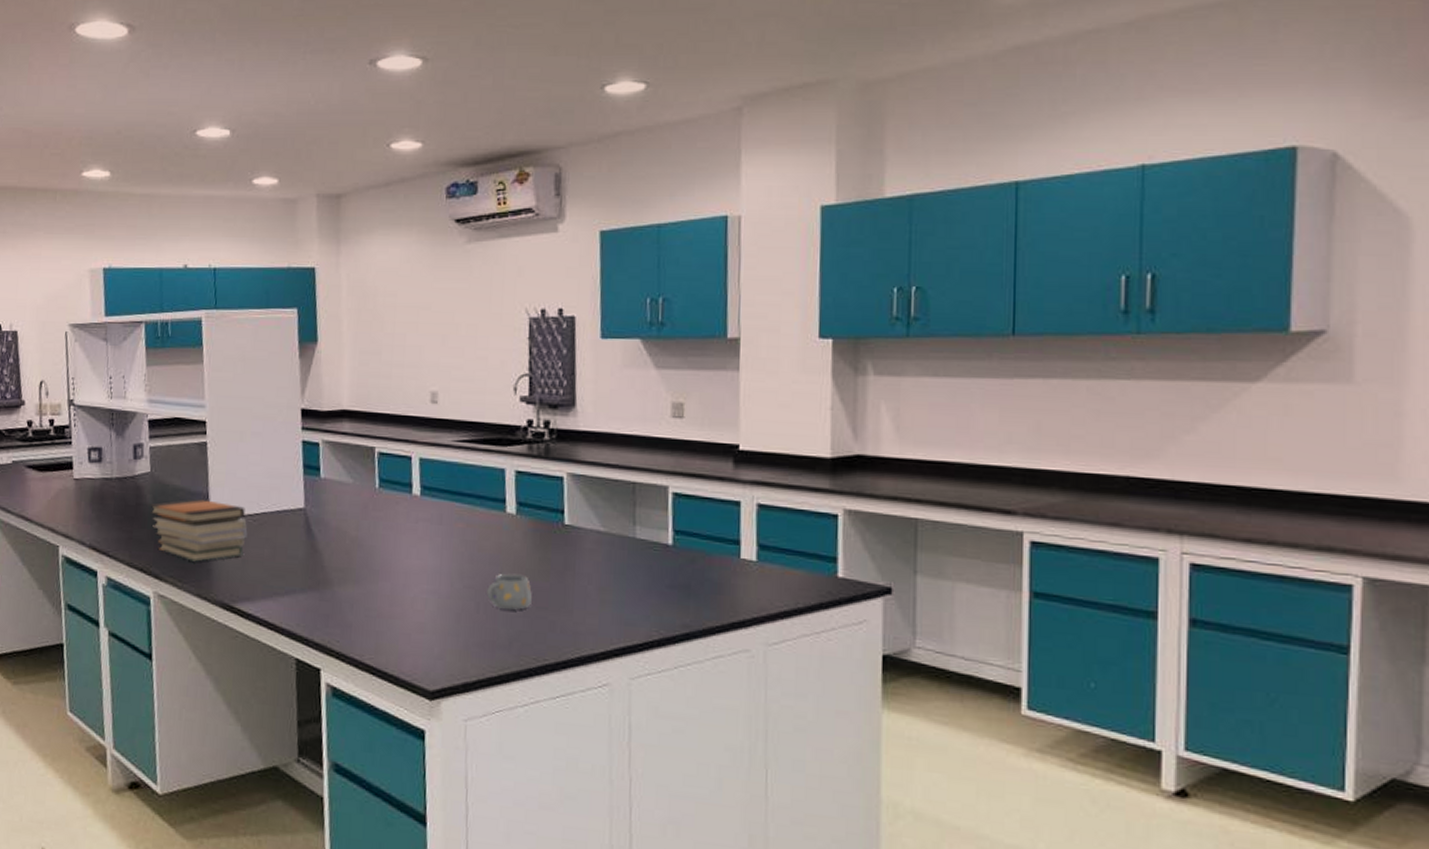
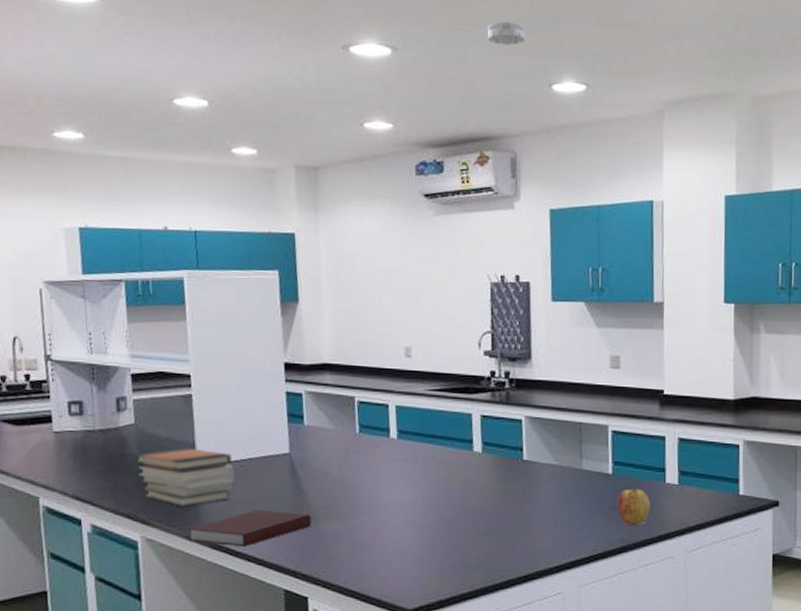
notebook: none [200,569,326,609] -> present [189,510,311,547]
mug: present [487,573,532,611] -> none [458,504,497,536]
smoke detector: none [529,18,575,45] -> present [487,21,526,46]
apple: none [678,563,721,610] -> present [617,488,651,526]

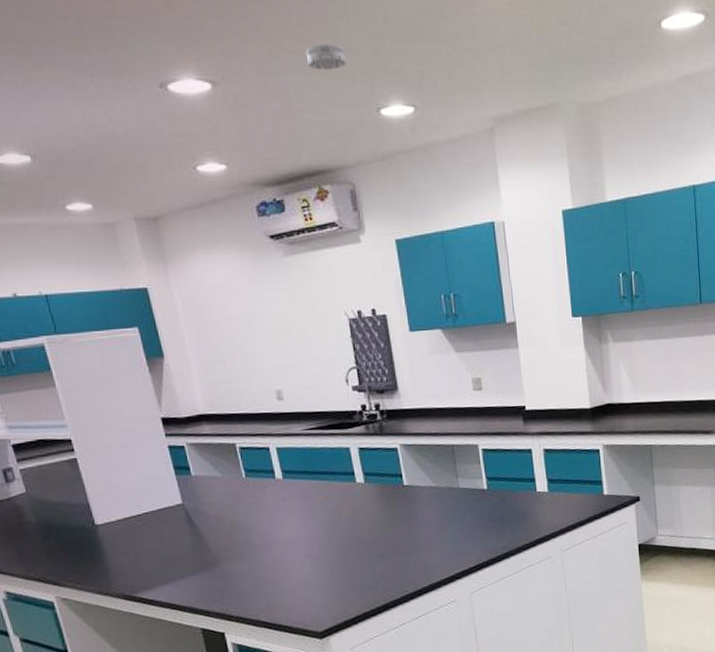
book stack: present [134,448,235,506] -> none [32,509,135,565]
notebook: present [189,510,311,547] -> none [100,557,215,596]
apple: present [617,488,651,526] -> none [494,499,526,534]

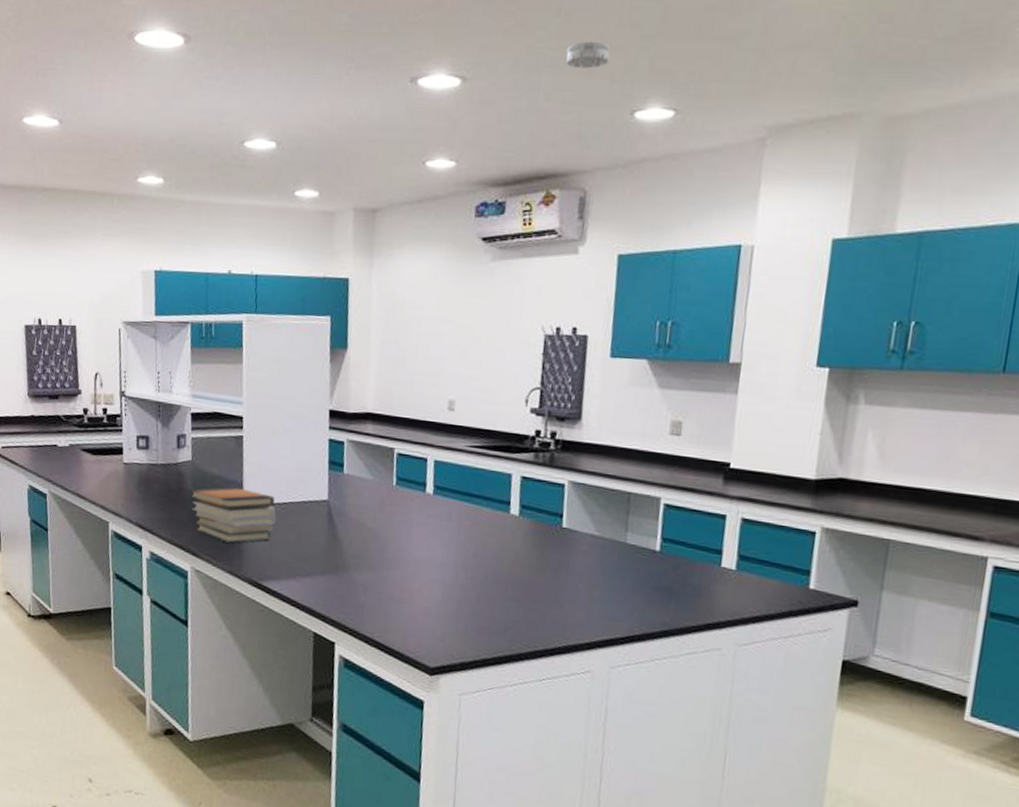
book stack: none [32,509,135,565] -> present [189,486,276,543]

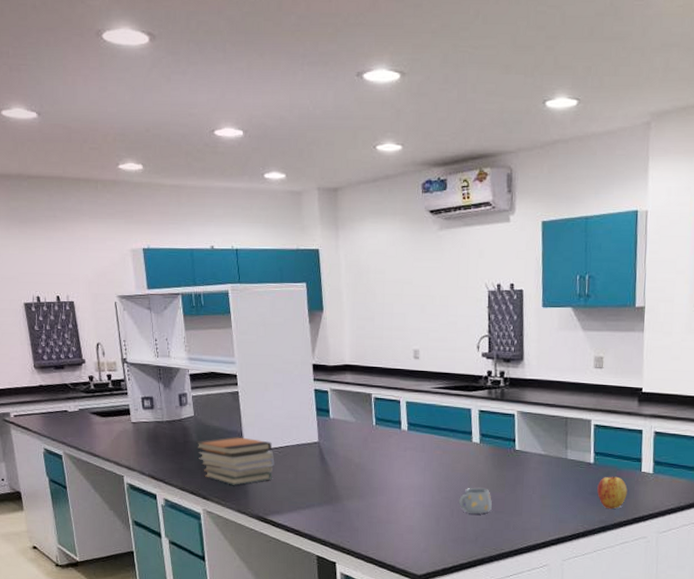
mug: none [487,568,528,602] -> present [459,487,492,515]
smoke detector: present [566,41,611,69] -> none [486,41,522,65]
apple: none [661,569,701,611] -> present [597,476,628,510]

